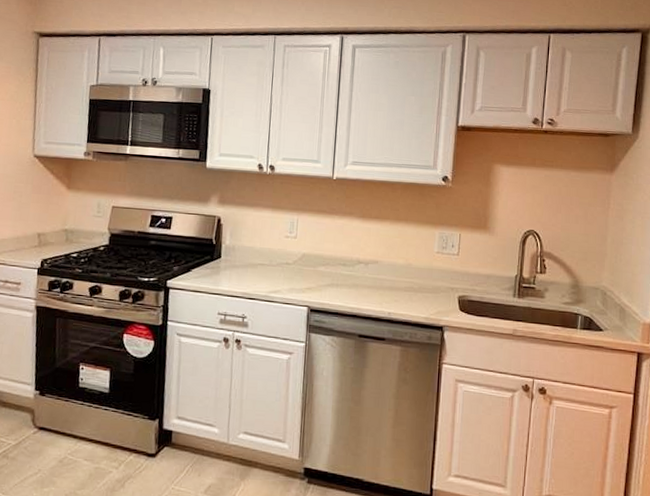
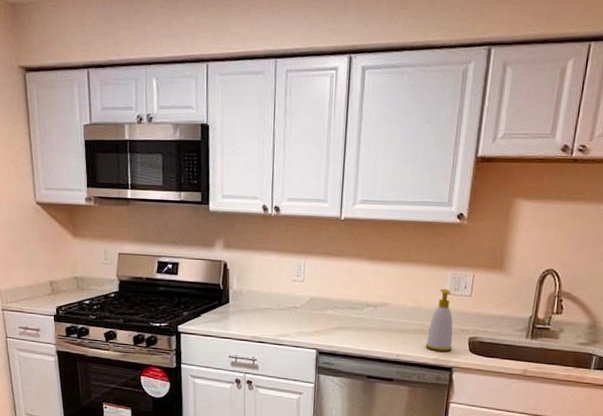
soap bottle: none [416,247,443,310] -> present [425,288,453,351]

